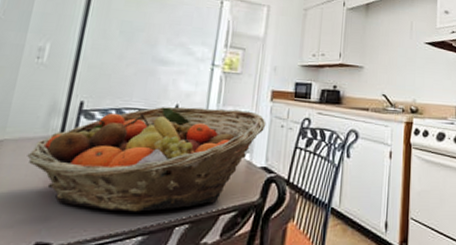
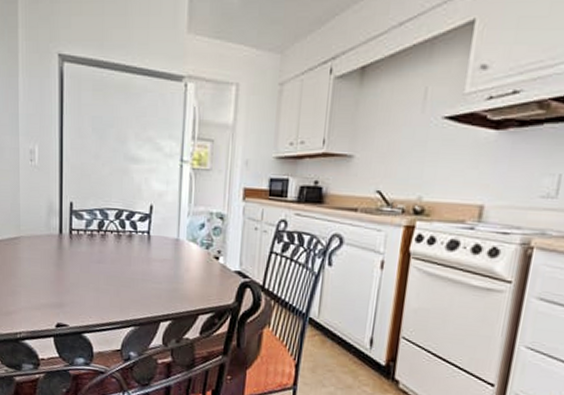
fruit basket: present [27,106,266,212] -> none [39,207,239,306]

